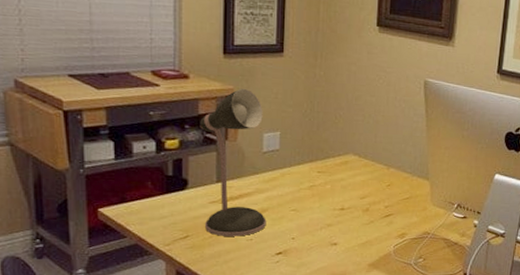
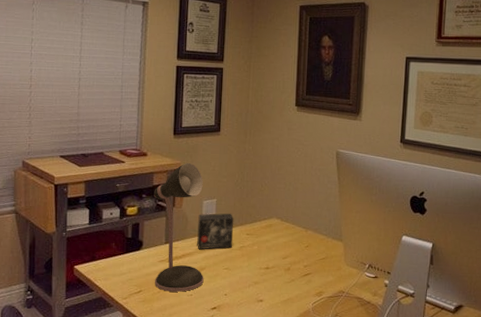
small box: none [257,148,302,190] -> present [197,213,234,250]

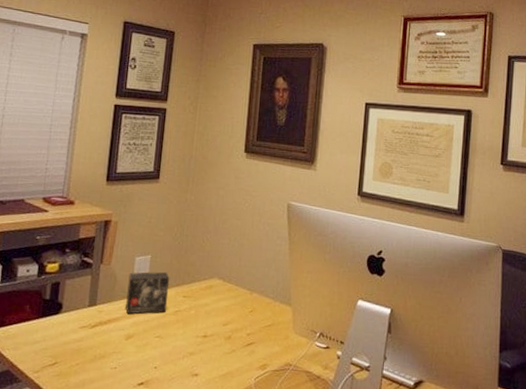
desk lamp: present [154,162,204,292] -> none [73,213,137,364]

